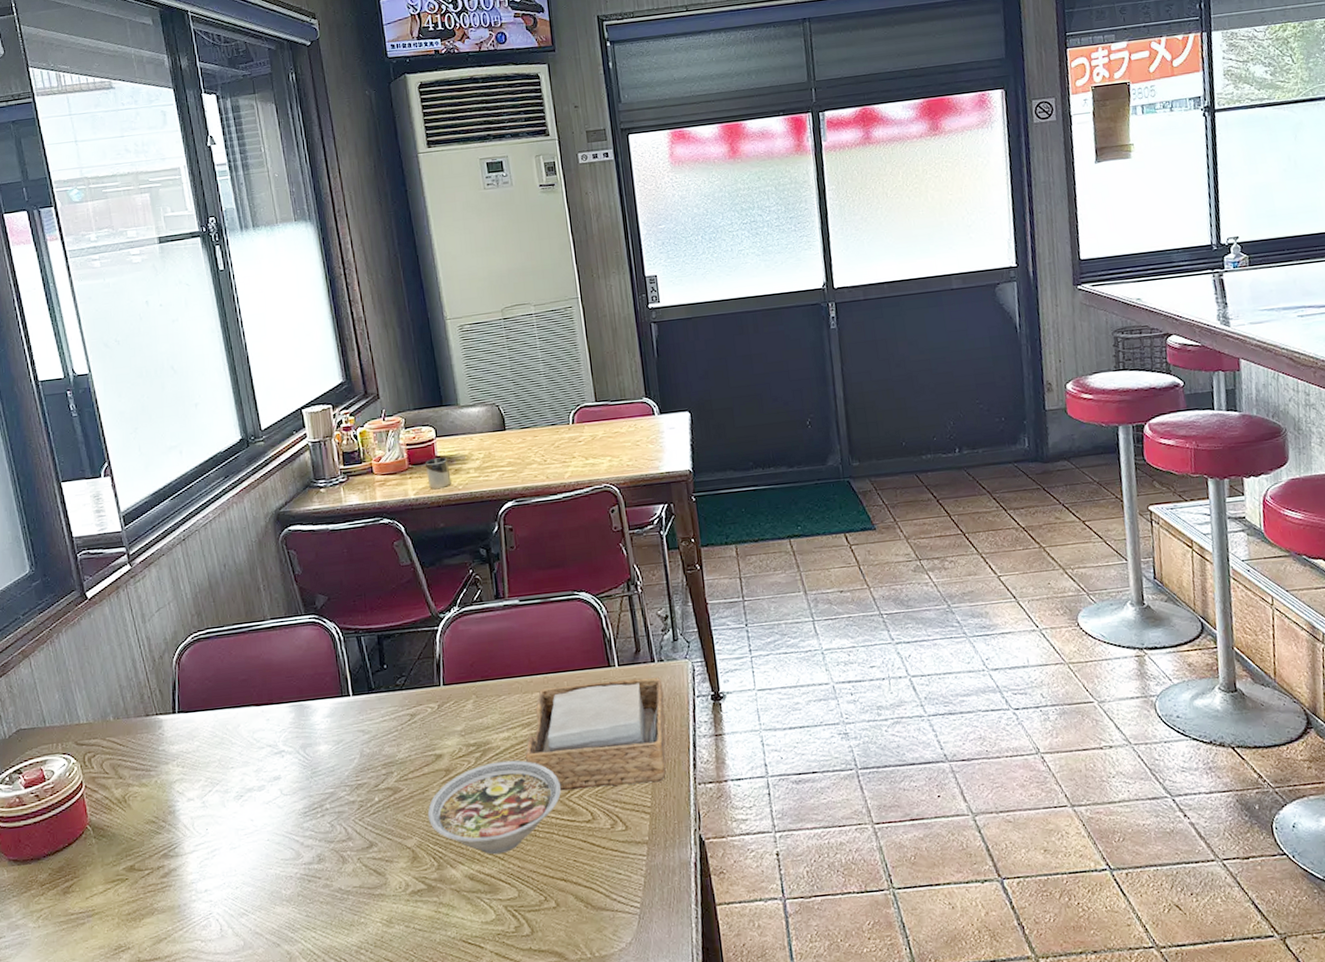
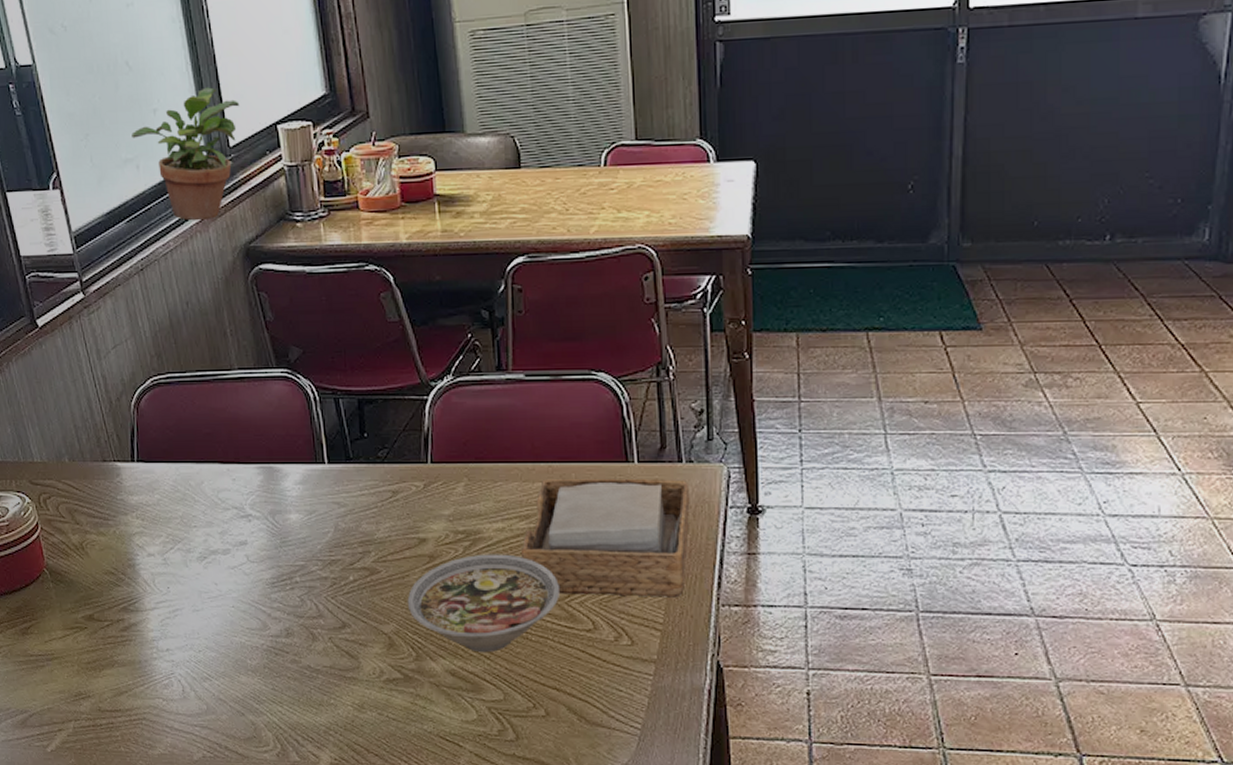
potted plant: none [176,382,270,495] -> present [131,87,240,221]
cup: present [426,457,451,490] -> none [422,196,451,235]

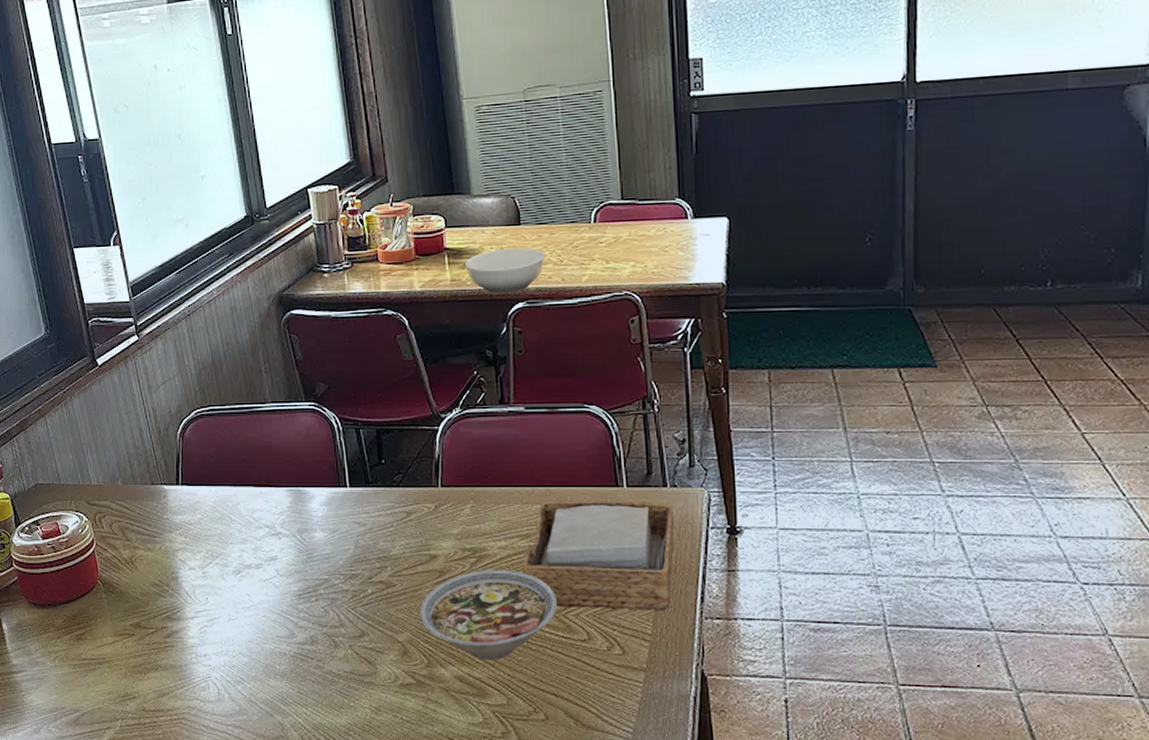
potted plant: present [131,87,240,221] -> none [182,157,276,273]
bowl: none [457,194,548,247] -> present [464,247,545,294]

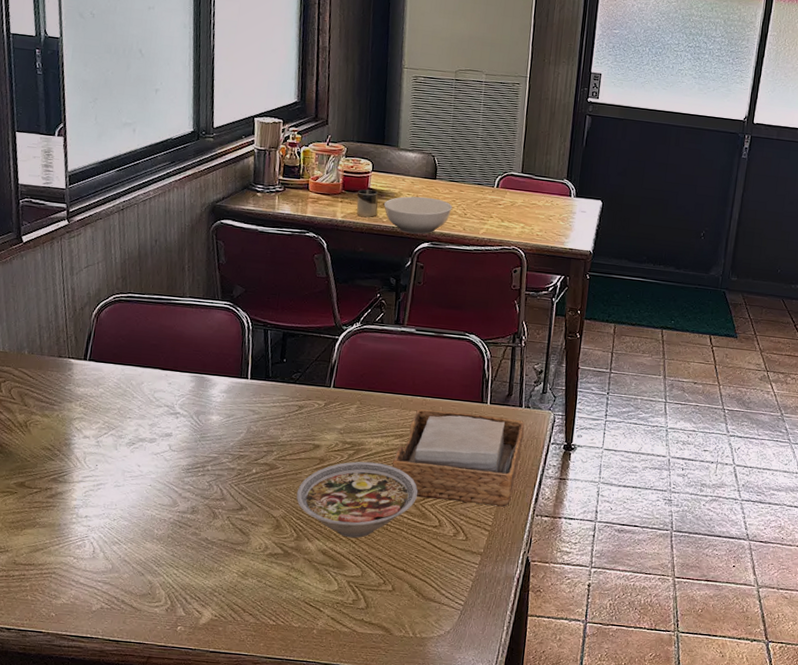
cup: none [433,249,459,284] -> present [356,189,379,218]

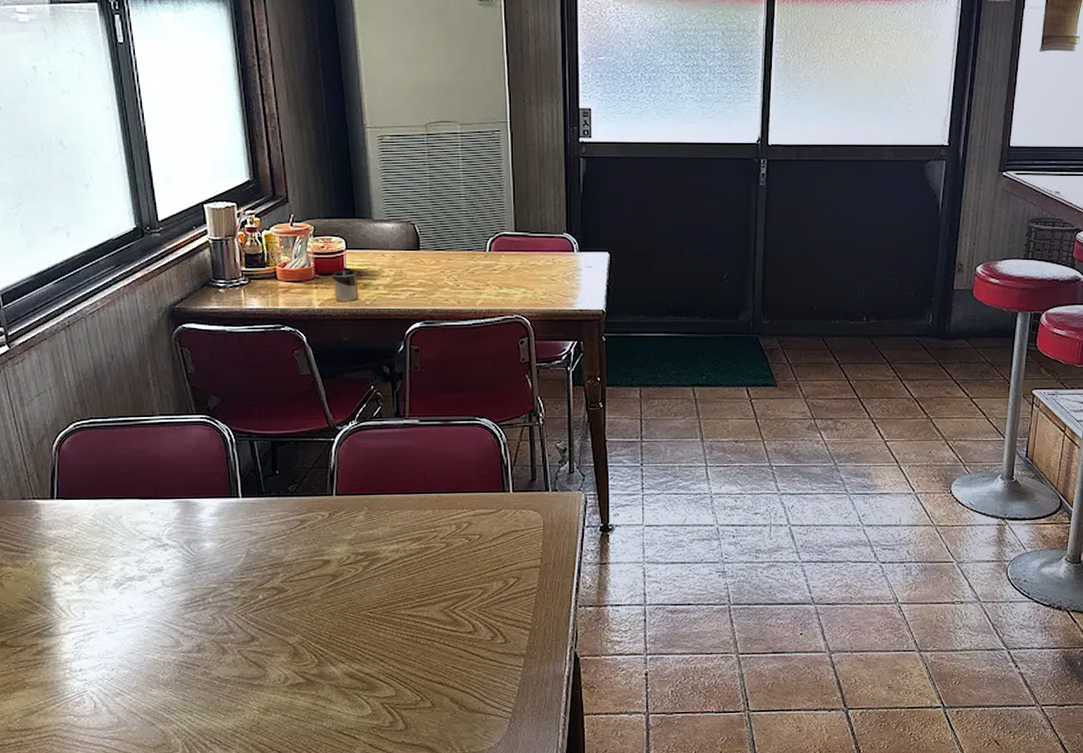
soup bowl: present [296,461,419,539] -> none [311,571,446,657]
bowl: present [383,196,452,234] -> none [364,271,442,314]
napkin holder: present [391,408,525,507] -> none [412,504,555,603]

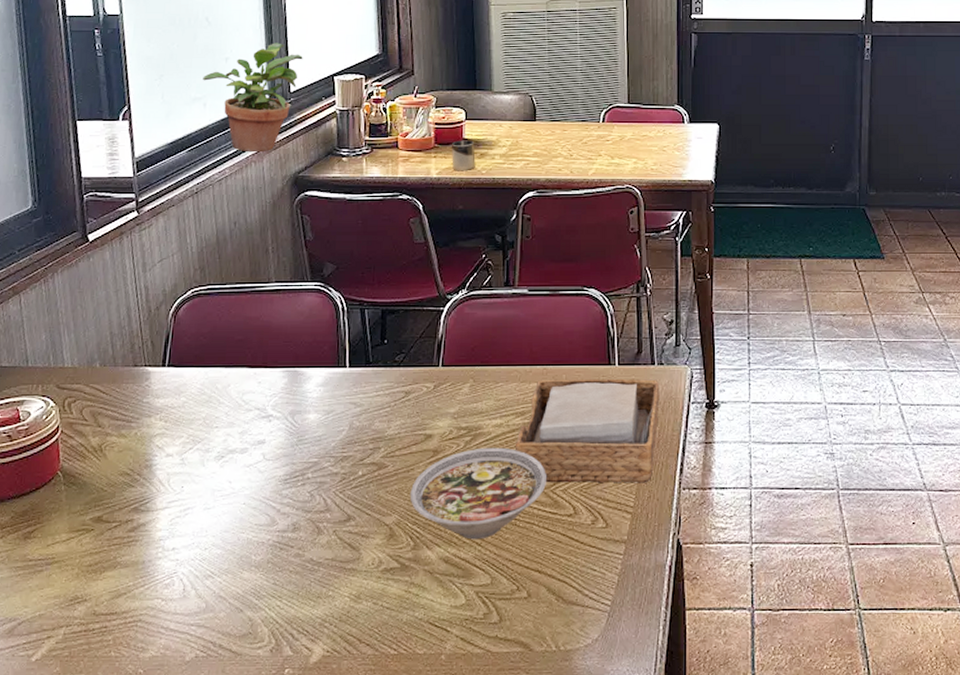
potted plant: none [63,168,169,284] -> present [203,43,303,153]
soup bowl: none [311,571,446,657] -> present [410,447,548,540]
napkin holder: none [412,504,555,603] -> present [514,378,660,483]

